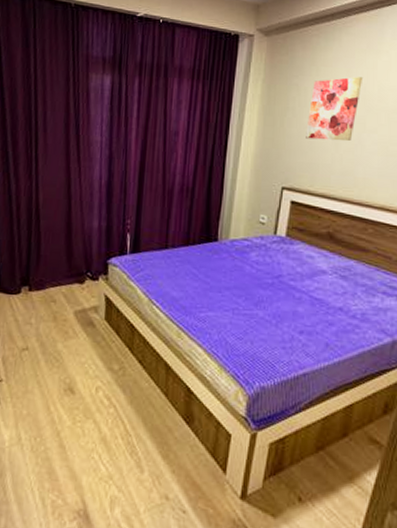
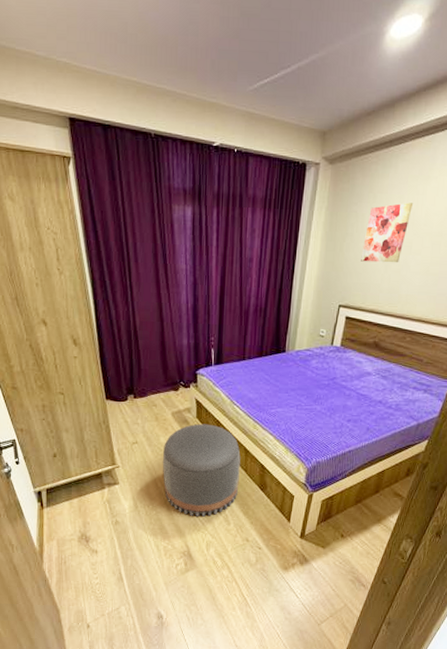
pouf: none [57,327,160,459] -> present [162,423,241,517]

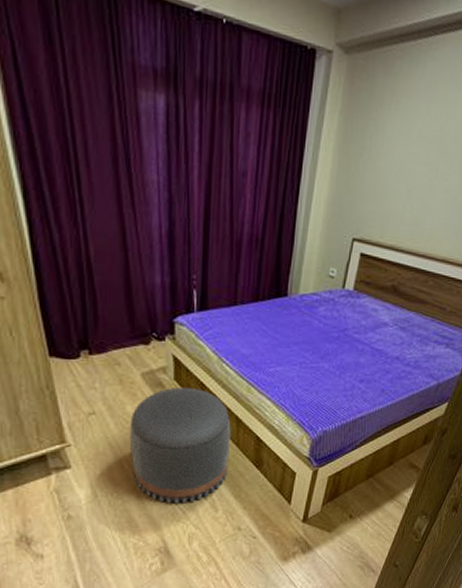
wall art: present [361,203,414,263] -> none [380,113,443,189]

